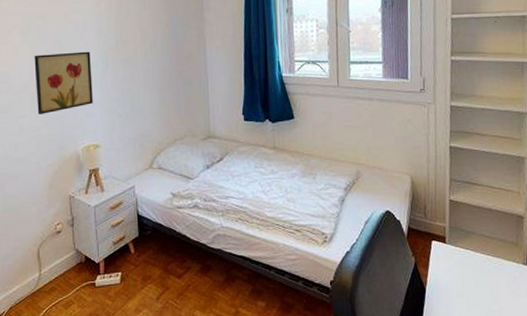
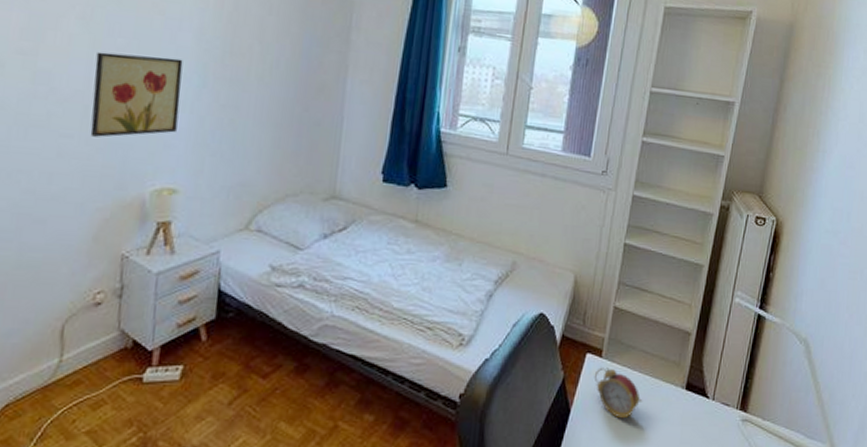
alarm clock: none [441,251,489,294] -> present [594,367,643,419]

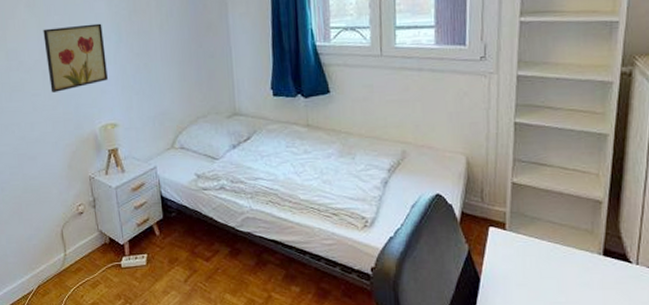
alarm clock: present [594,367,643,419] -> none [500,239,556,285]

